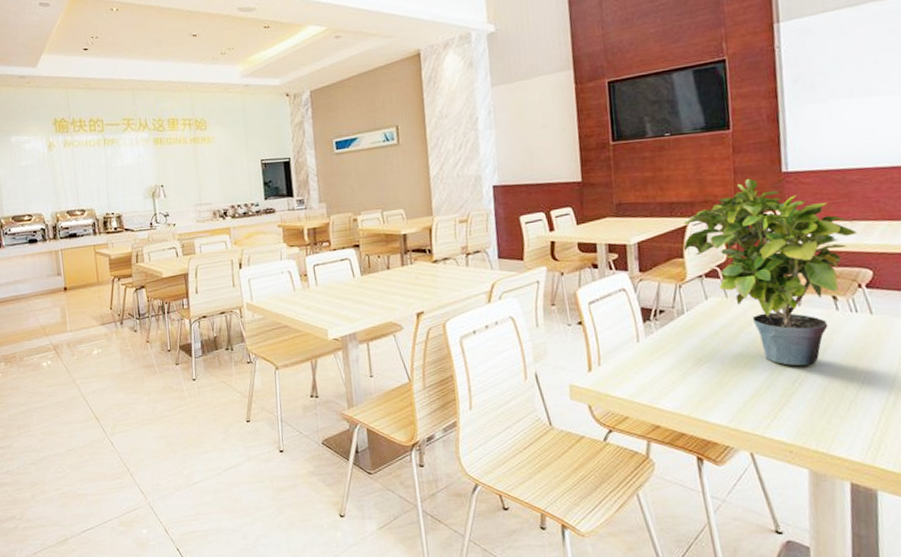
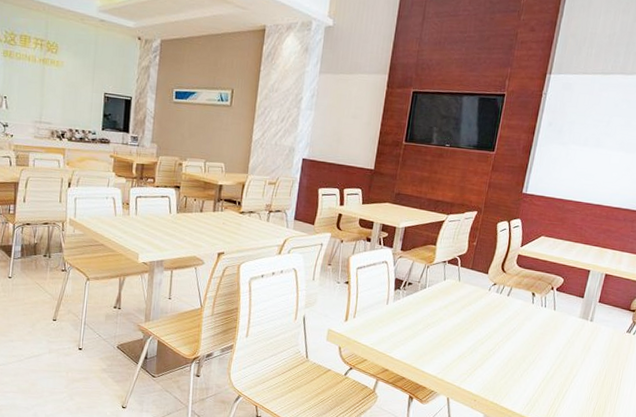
potted plant: present [683,178,858,366] -> none [437,192,562,341]

